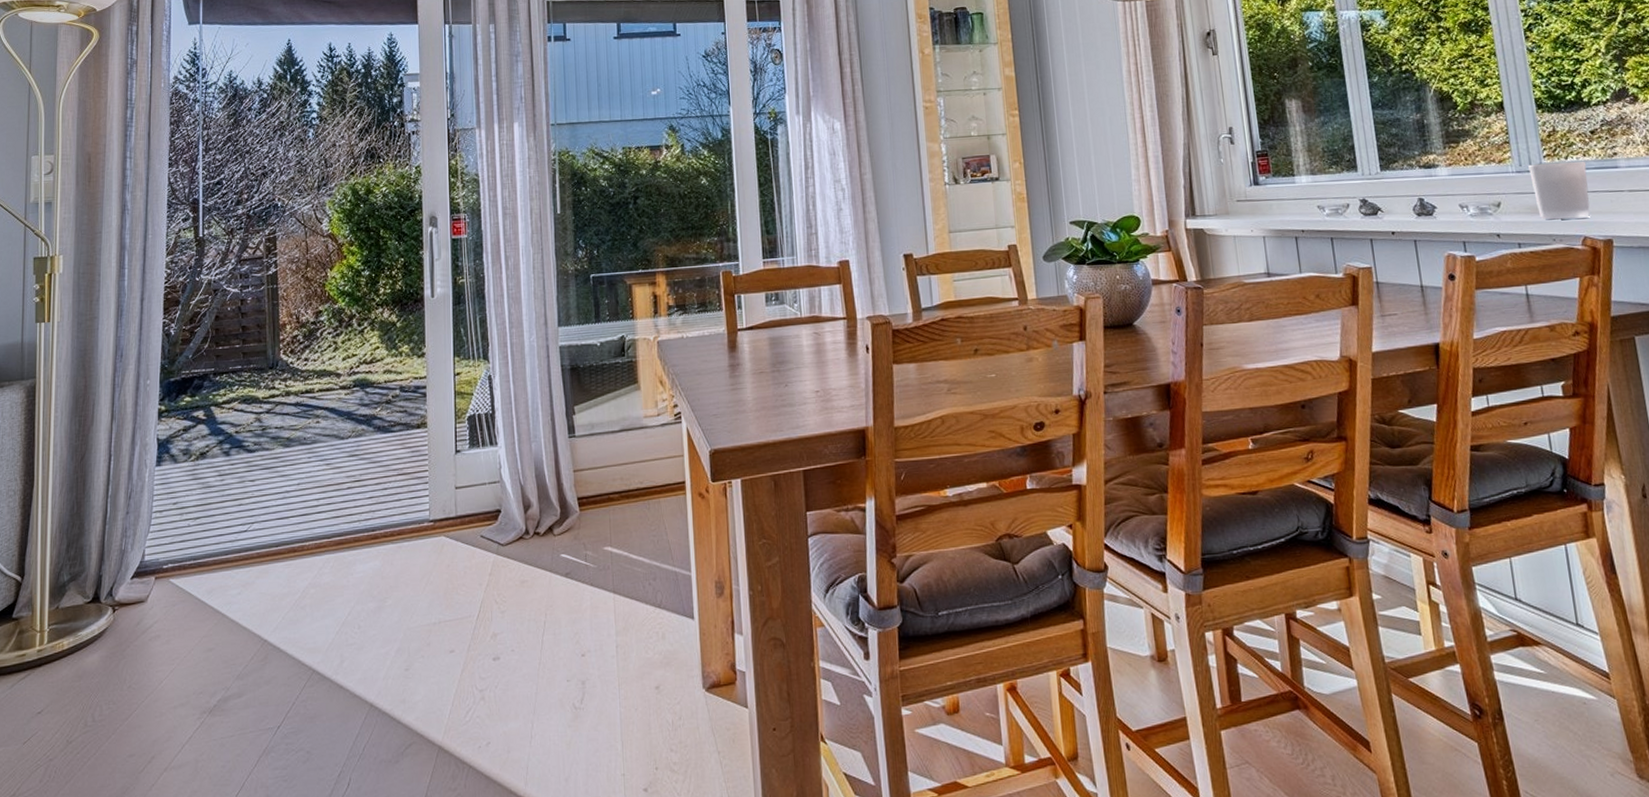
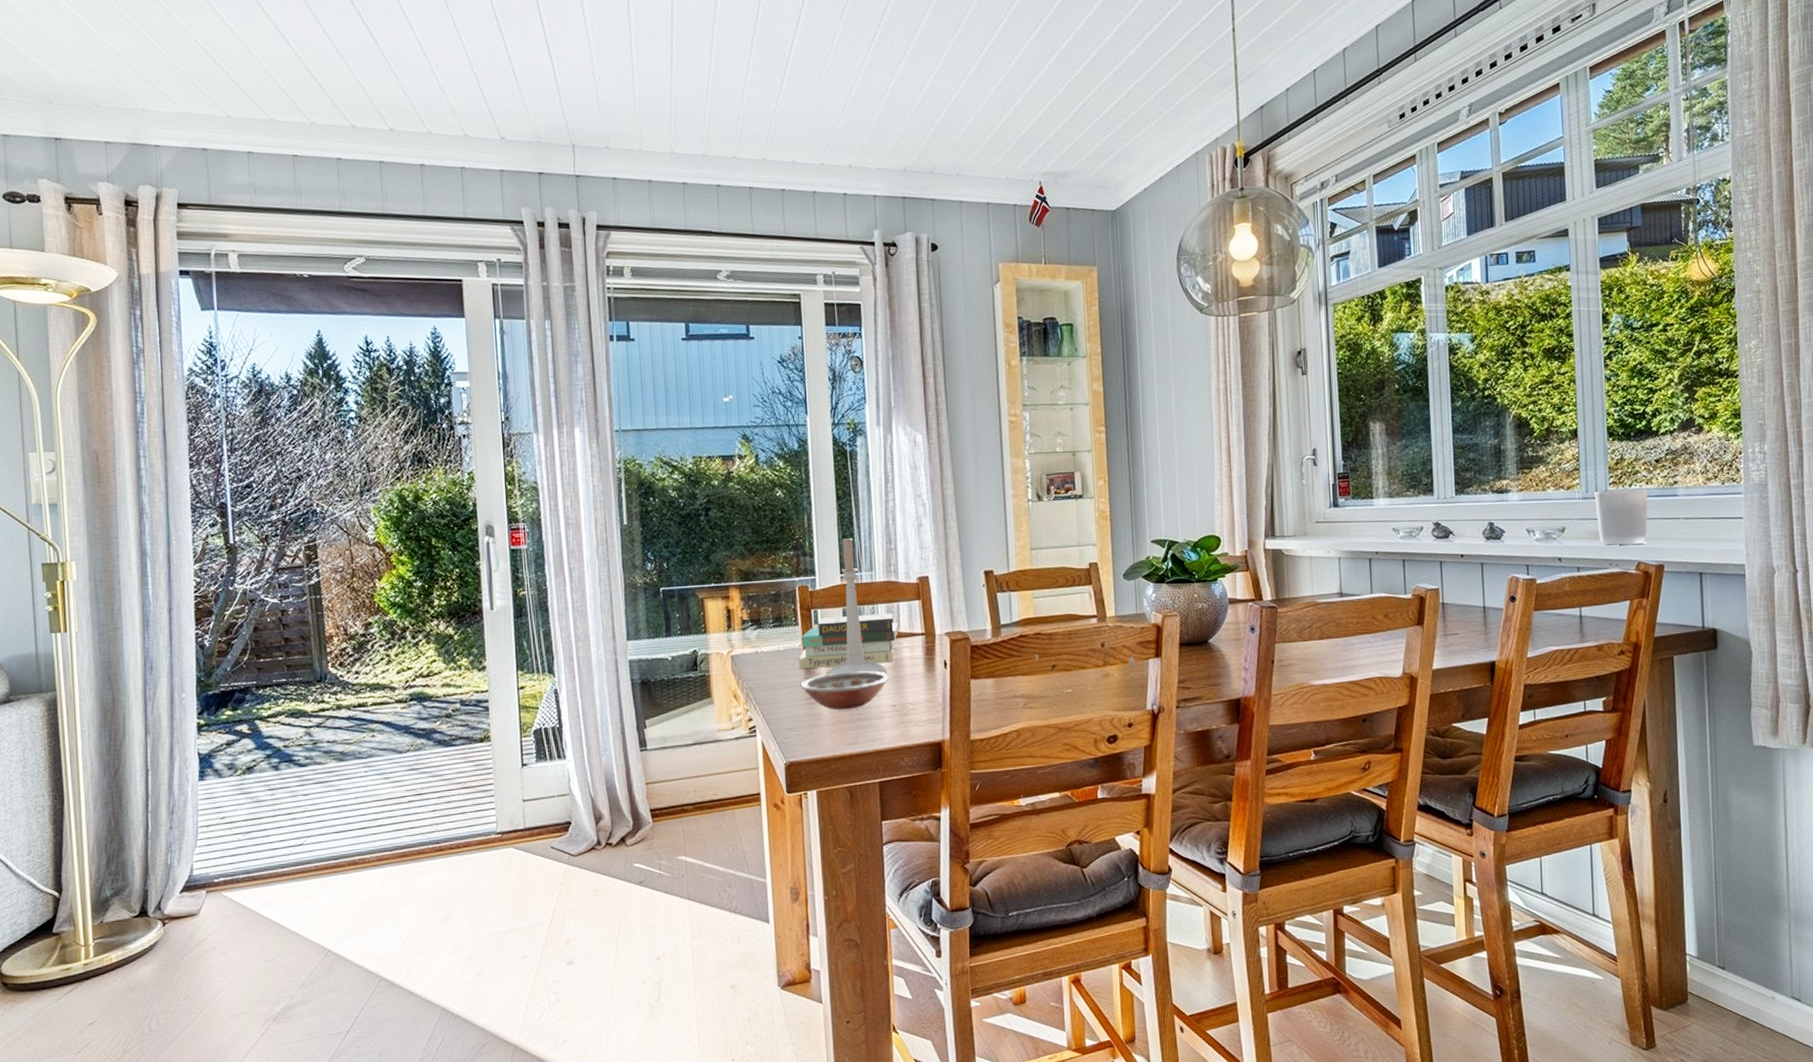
books: none [723,297,821,354] -> present [799,613,899,669]
bowl: none [724,356,812,396] -> present [800,671,889,710]
candlestick: none [750,223,809,361] -> present [826,537,886,676]

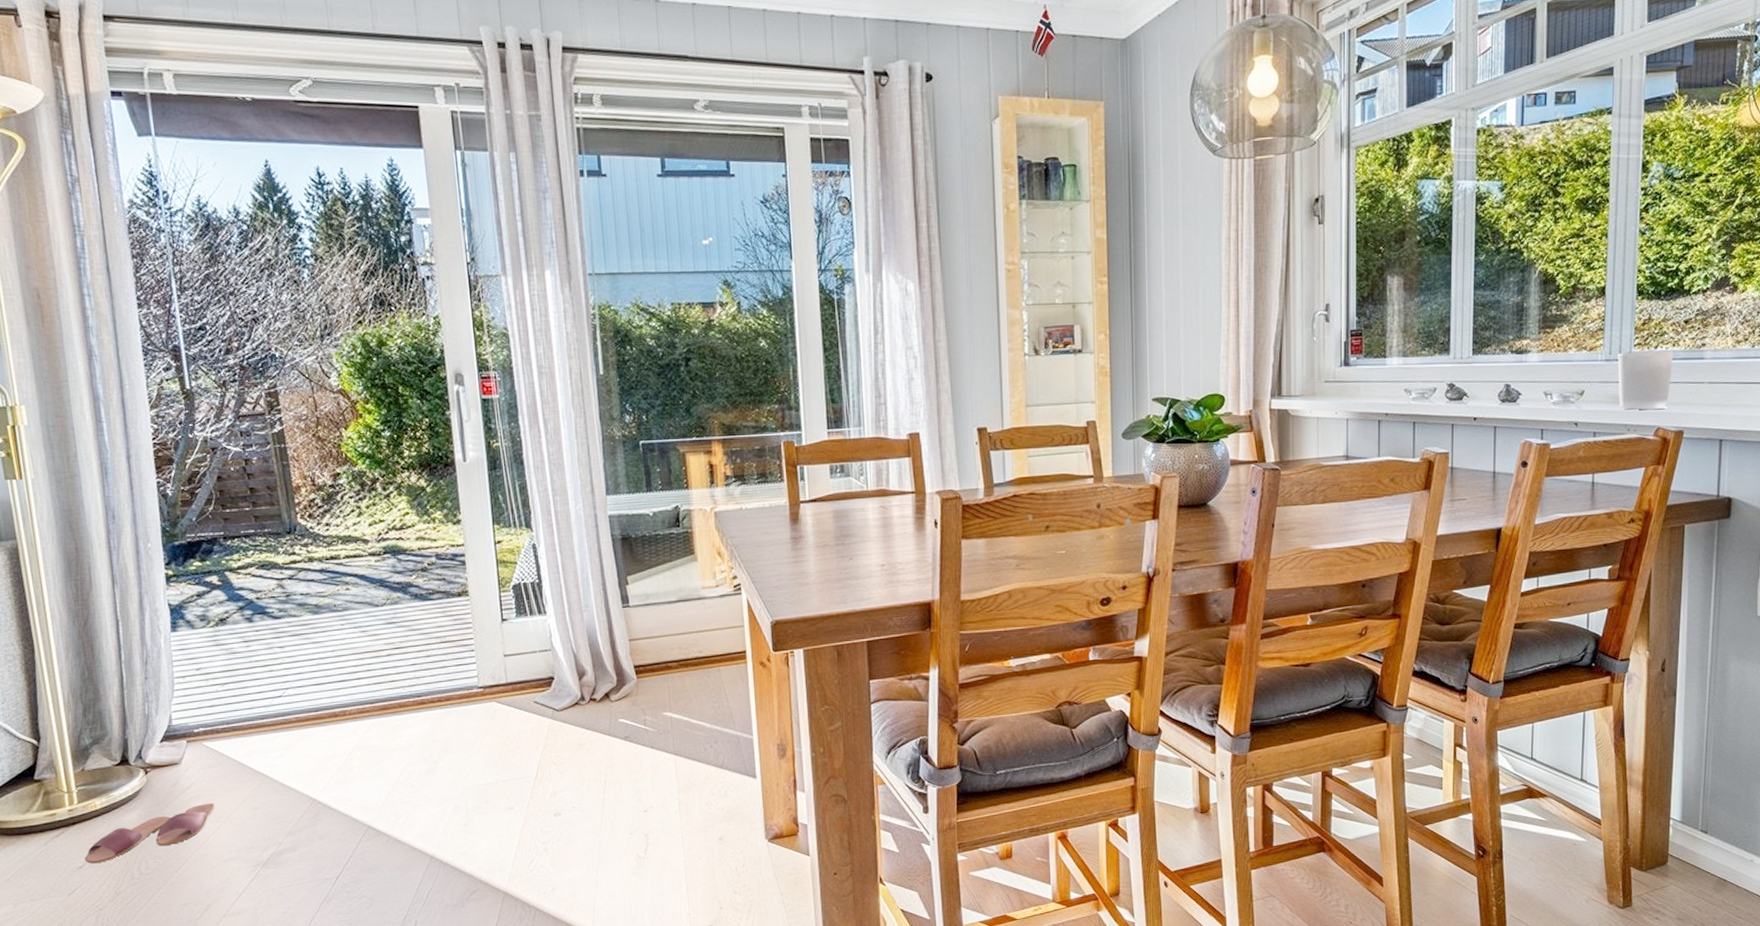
slippers: none [96,954,230,1019] -> present [84,802,215,863]
books: present [799,613,899,669] -> none [784,470,888,527]
bowl: present [800,671,889,710] -> none [786,529,878,568]
candlestick: present [826,537,886,676] -> none [813,391,875,534]

